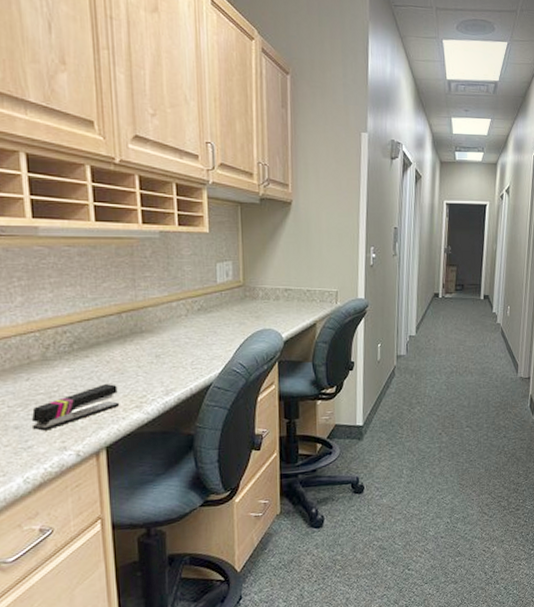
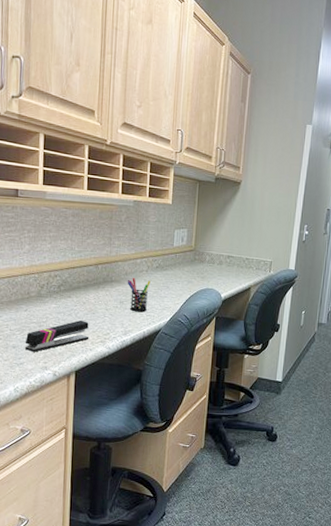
pen holder: none [162,325,193,366] -> present [127,278,151,312]

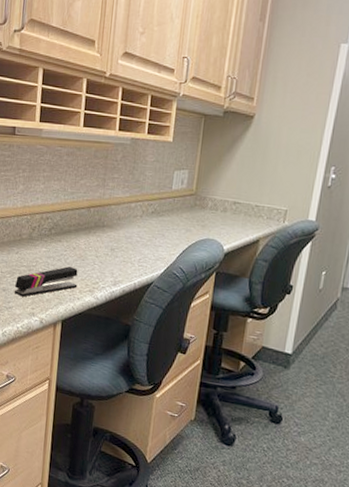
pen holder: present [127,278,151,312] -> none [119,223,145,262]

